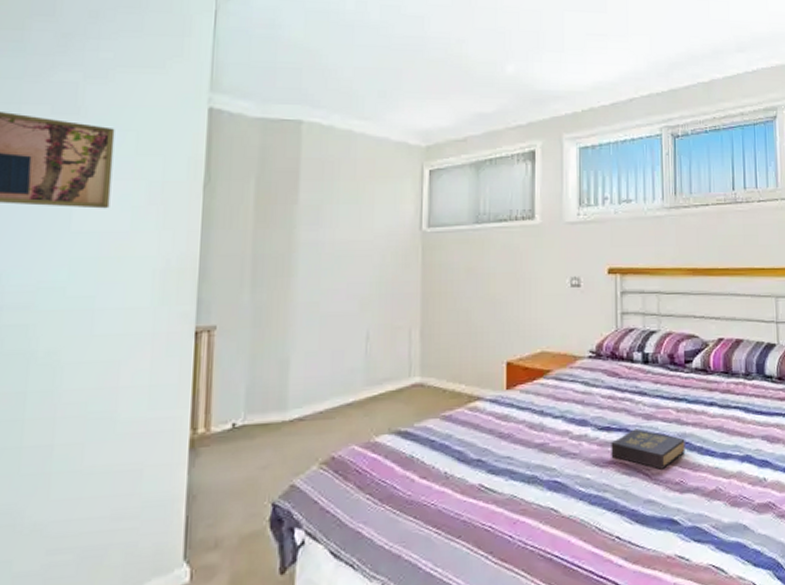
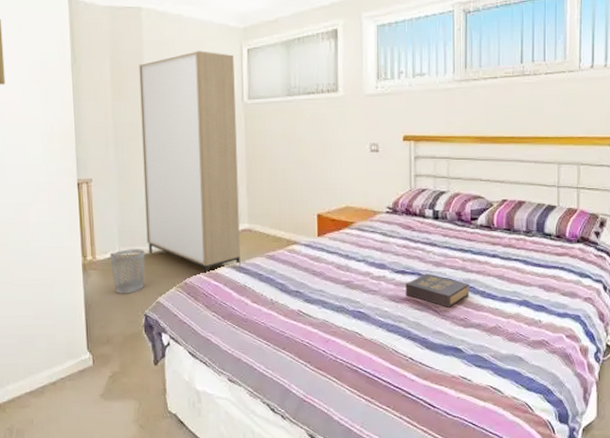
wastebasket: none [230,415,282,478] -> present [110,249,146,294]
wardrobe: none [284,171,412,444] -> present [139,51,241,274]

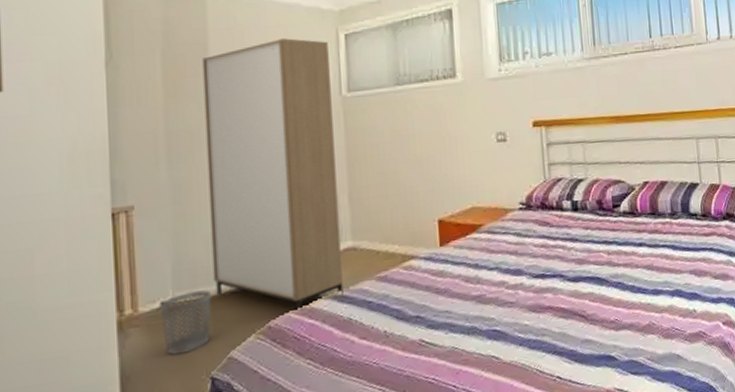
hardback book: present [405,273,470,307] -> none [546,273,618,310]

